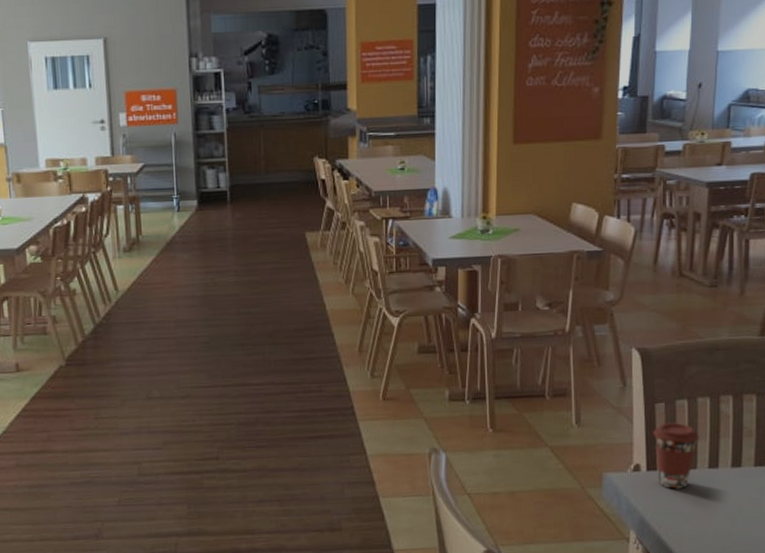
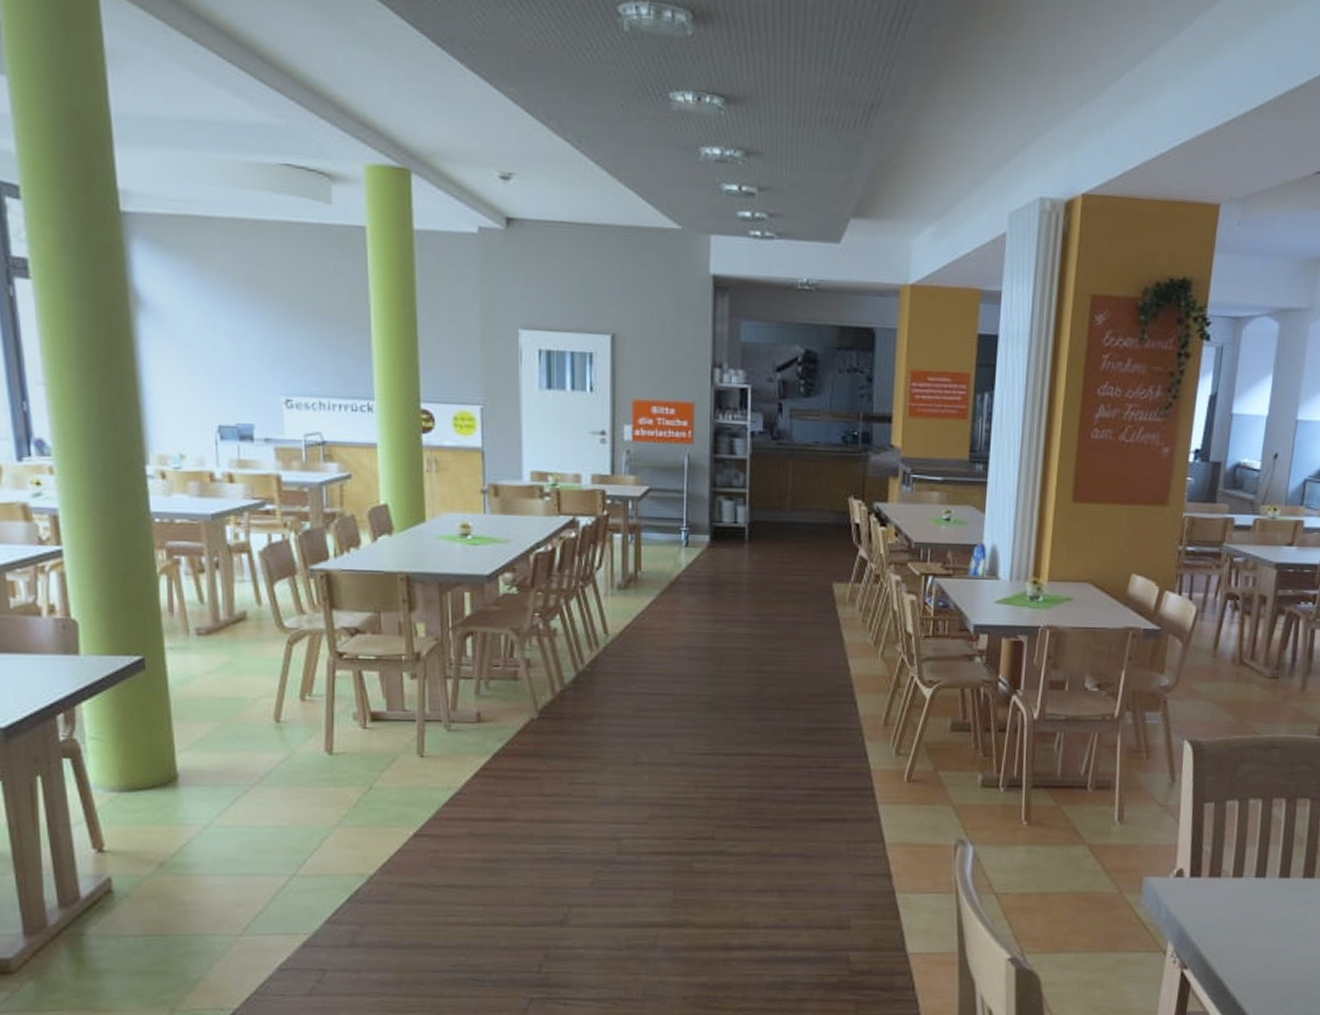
coffee cup: present [653,422,699,489] -> none [1200,825,1248,899]

